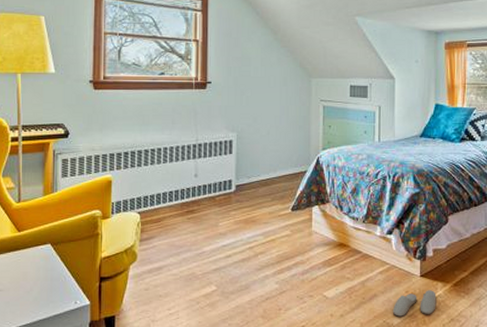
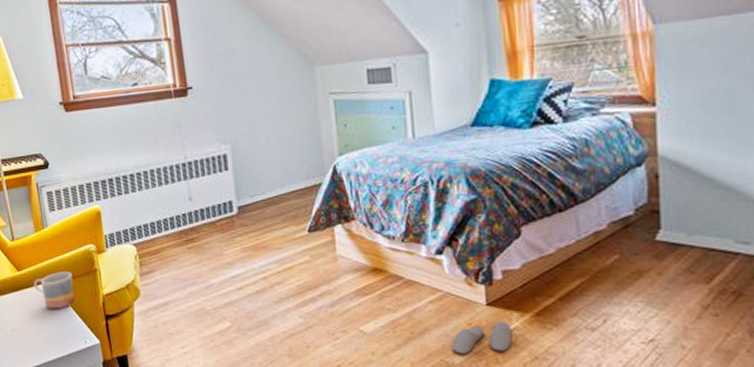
mug: none [32,234,73,270] -> present [33,271,76,309]

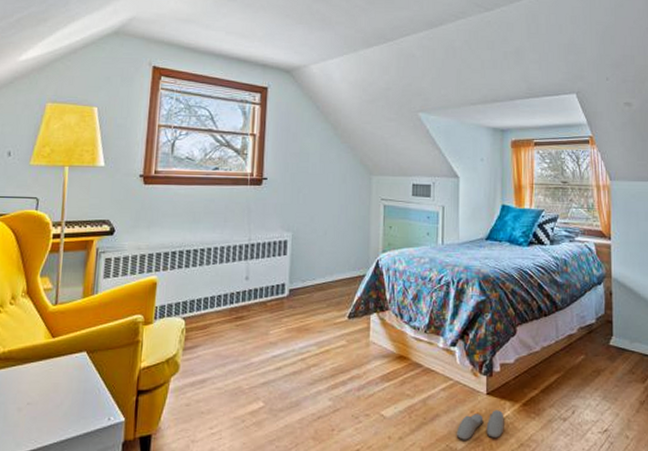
mug: present [33,271,76,309] -> none [66,341,112,382]

